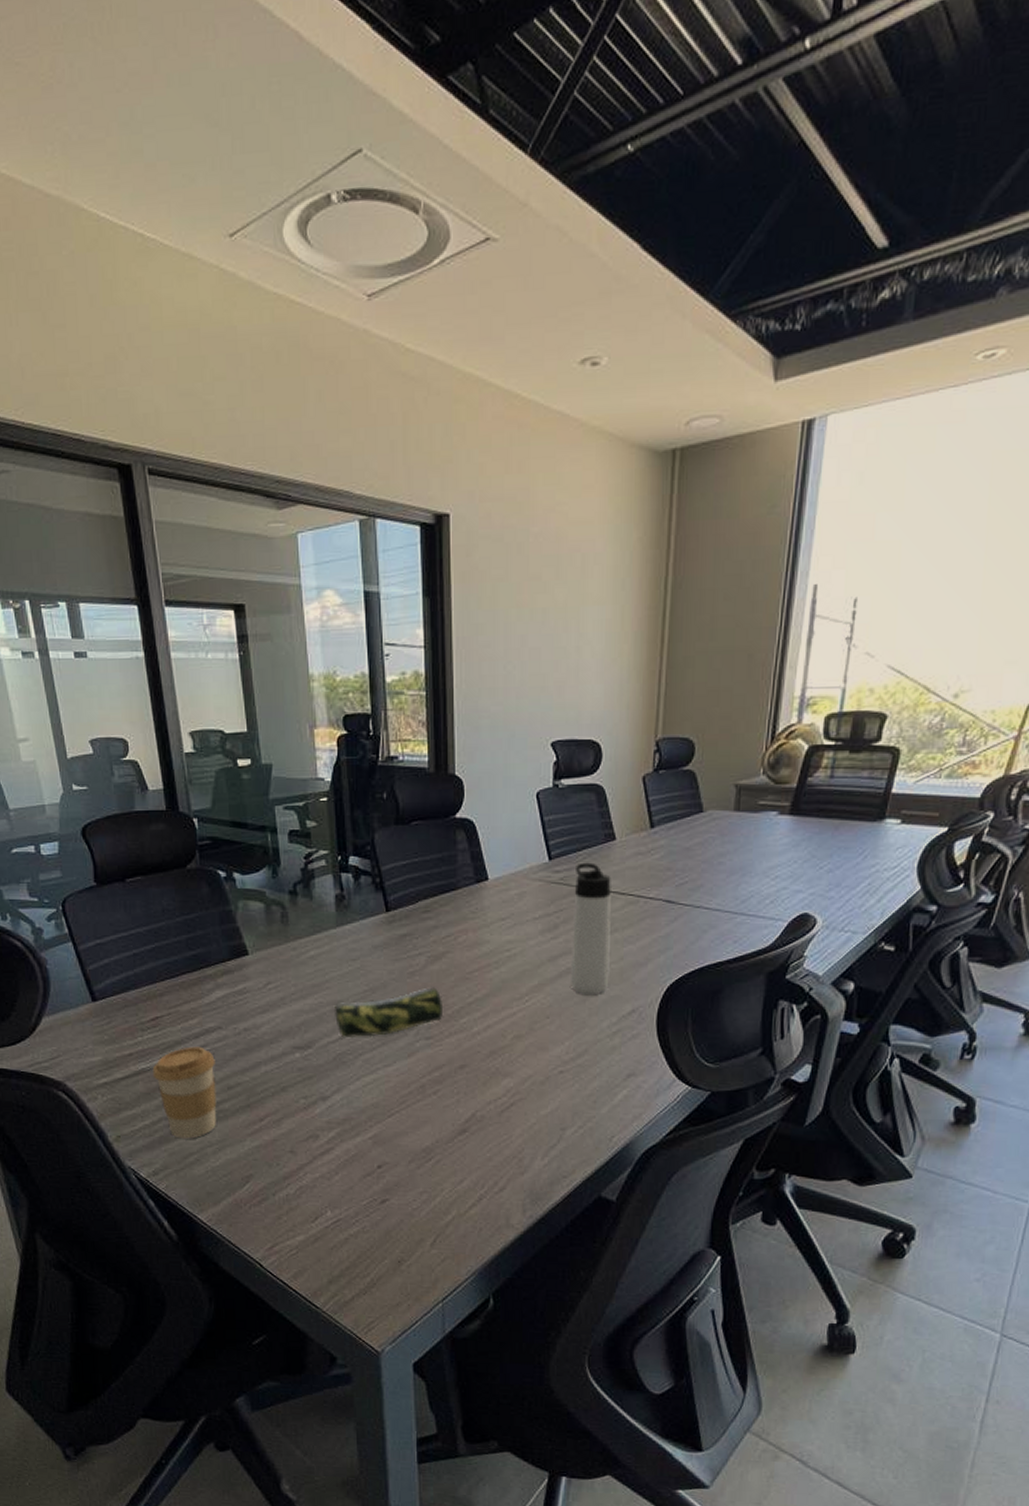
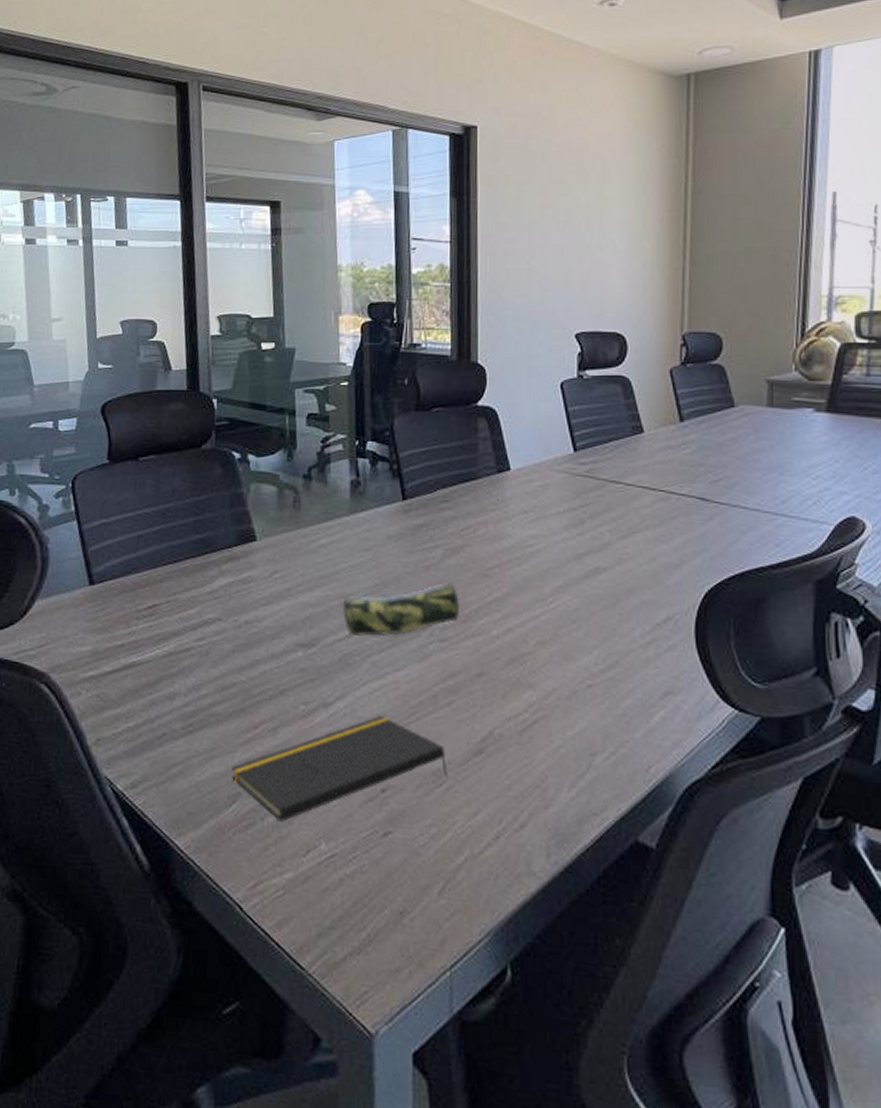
coffee cup: present [152,1046,217,1139] -> none [143,639,211,746]
notepad: none [242,1105,436,1196] -> present [231,716,448,822]
thermos bottle: present [571,862,611,996] -> none [599,455,641,599]

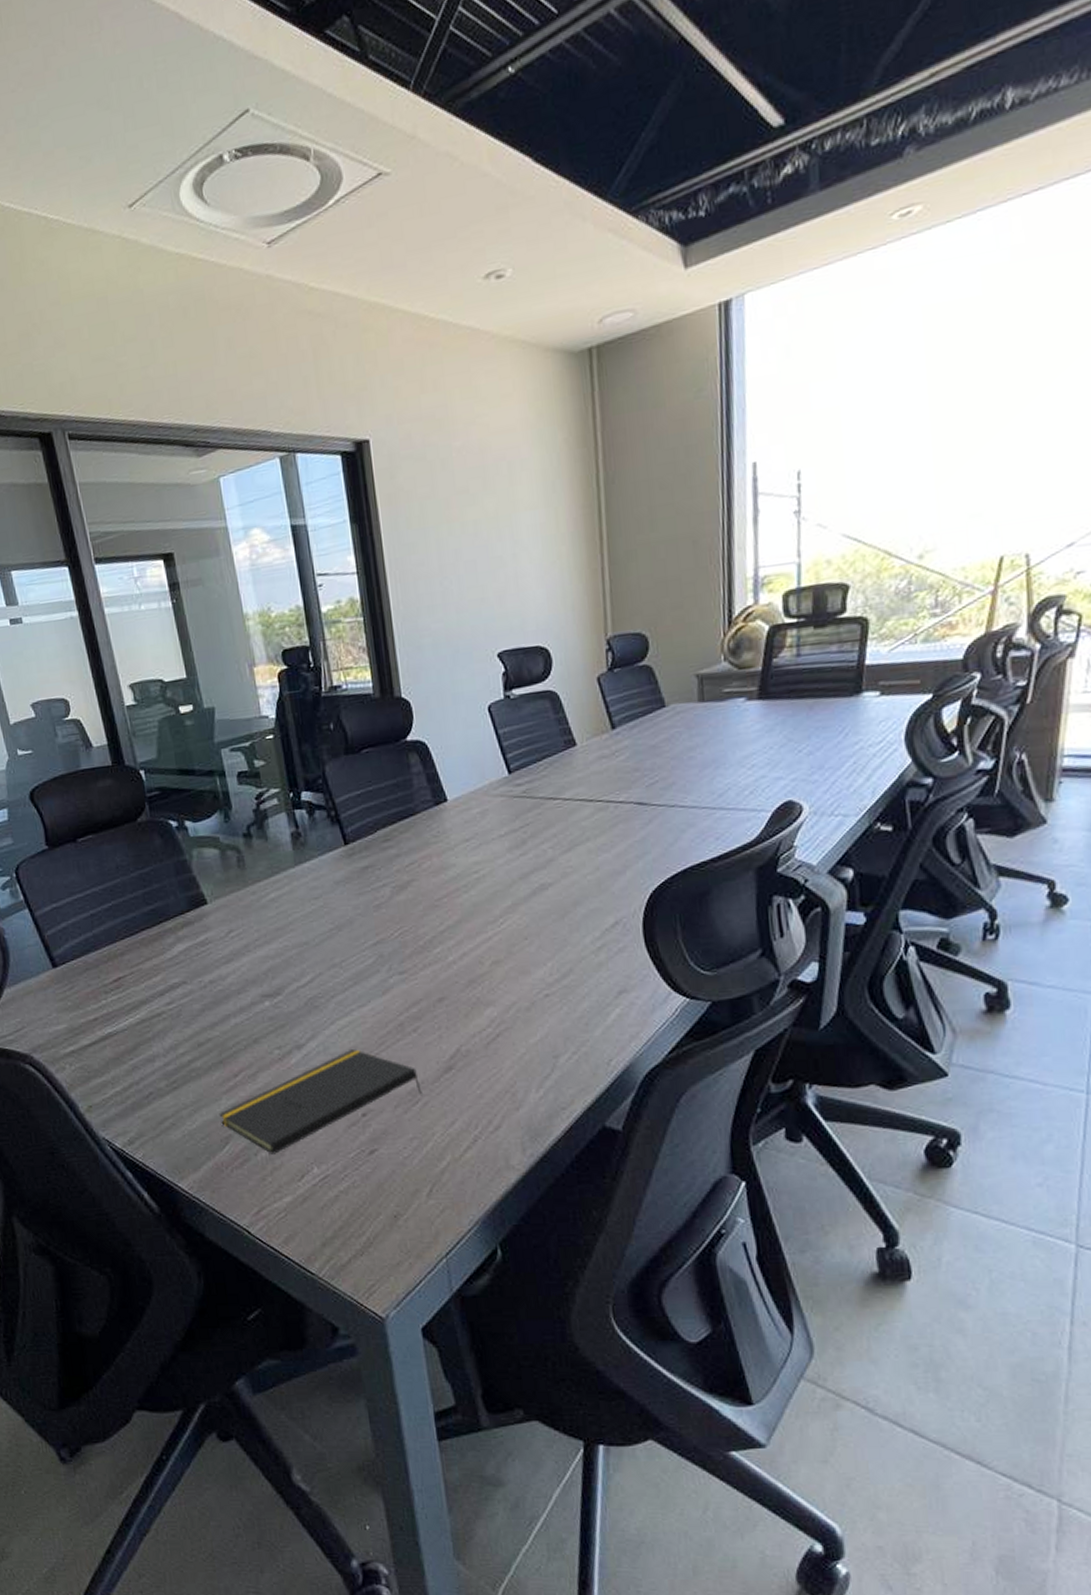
pencil case: present [342,583,460,637] -> none [300,918,416,982]

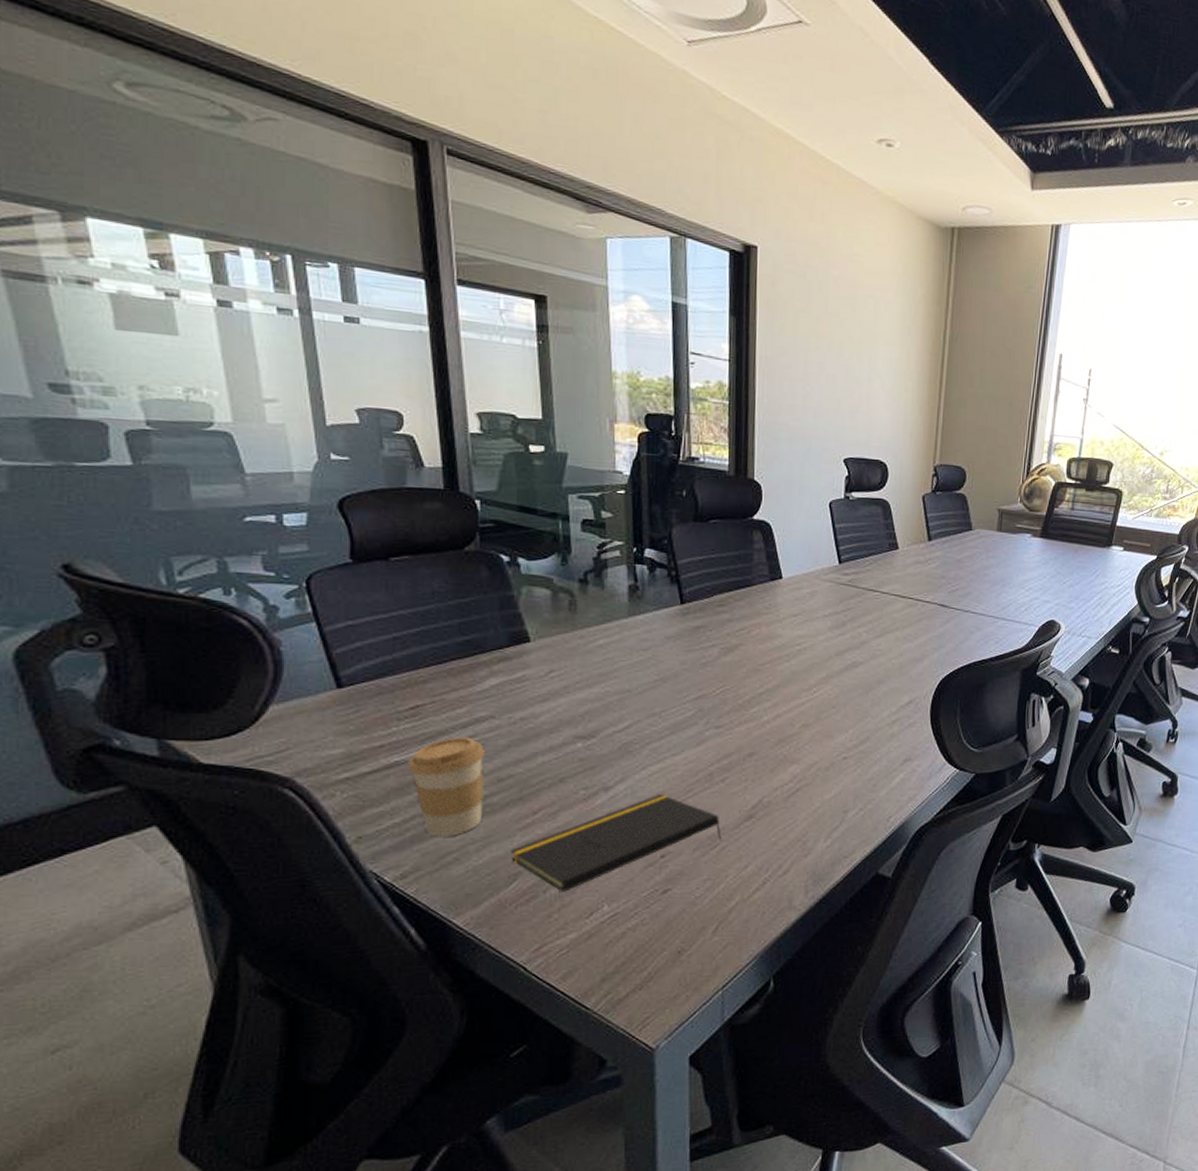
coffee cup: none [119,1004,189,1103] -> present [408,737,485,837]

